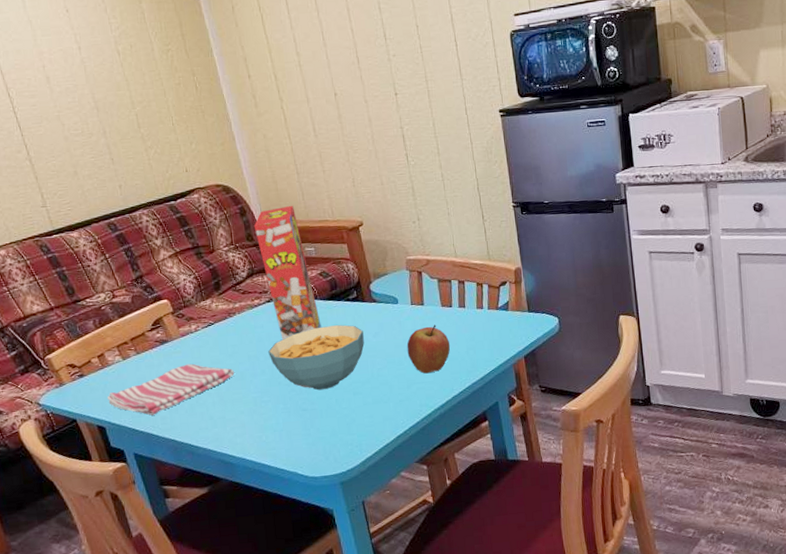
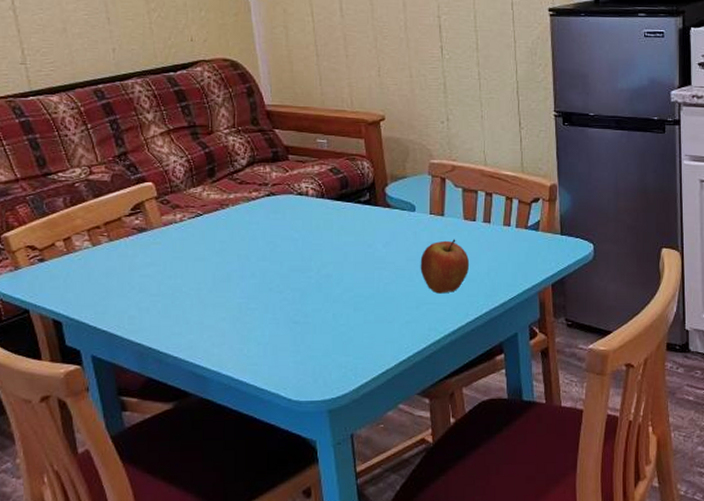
dish towel: present [107,363,234,416] -> none [68,258,220,313]
cereal box: present [253,205,322,340] -> none [261,90,326,241]
cereal bowl: present [268,325,364,391] -> none [261,229,372,302]

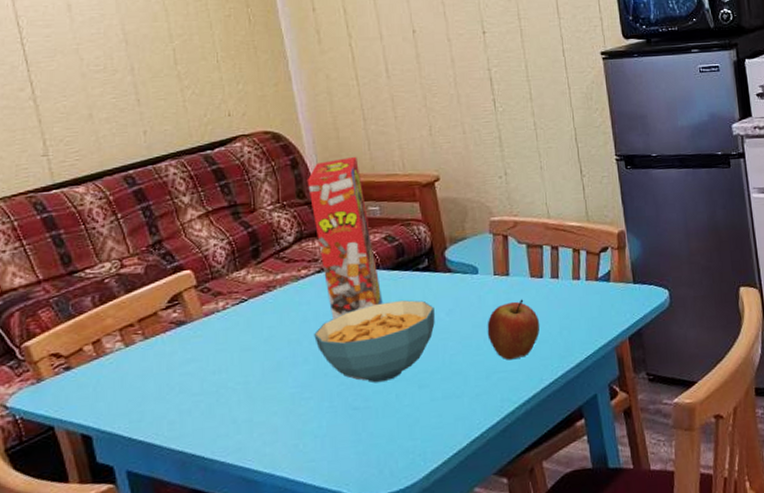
cereal box: none [261,90,326,241] -> present [307,156,383,320]
cereal bowl: none [261,229,372,302] -> present [314,300,435,383]

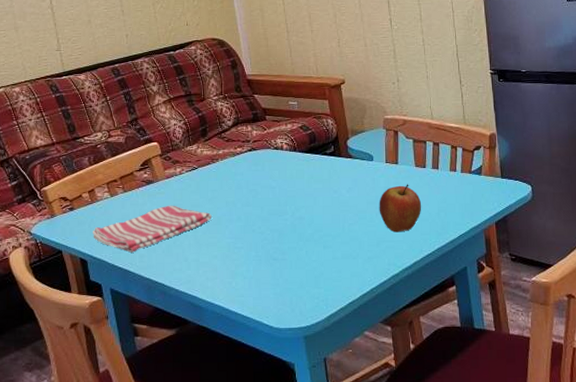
dish towel: none [98,350,269,420] -> present [92,205,212,253]
cereal box: present [307,156,383,320] -> none [243,61,298,189]
cereal bowl: present [314,300,435,383] -> none [246,178,338,241]

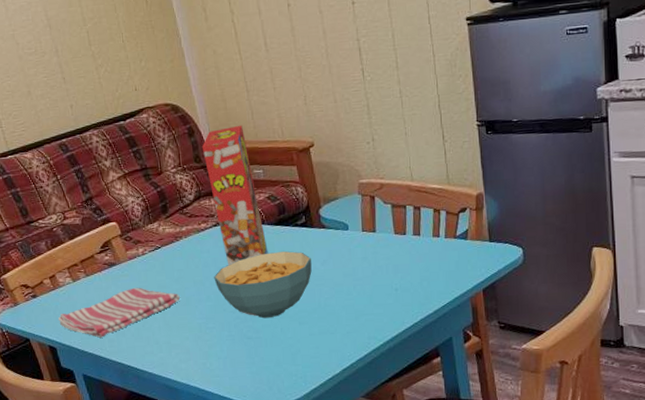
cereal box: none [243,61,298,189] -> present [201,125,268,266]
cereal bowl: none [246,178,338,241] -> present [214,251,312,319]
apple: present [379,184,422,232] -> none [356,253,403,305]

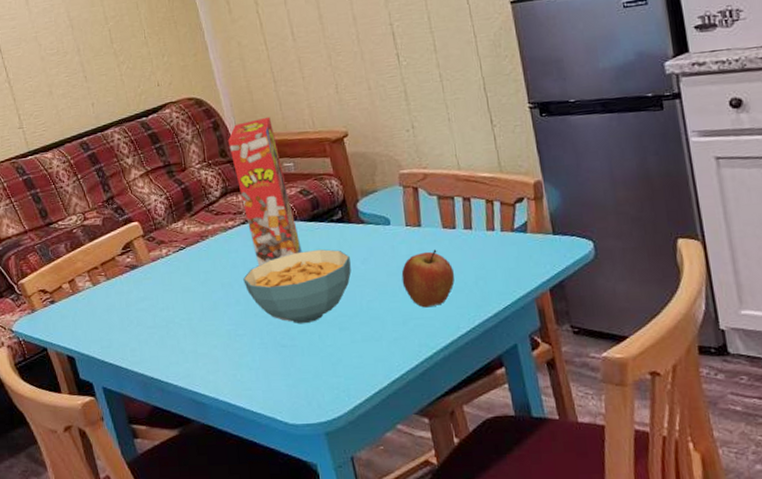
dish towel: present [58,287,180,338] -> none [76,291,207,347]
apple: none [356,253,403,305] -> present [401,249,455,308]

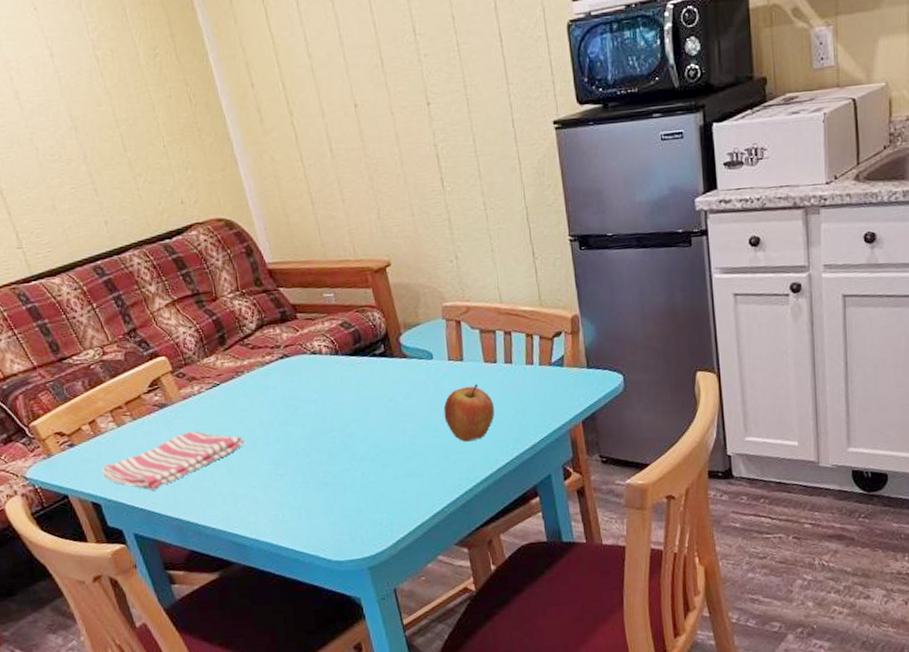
dish towel: none [76,291,207,347] -> present [101,431,245,491]
cereal box: present [227,116,302,267] -> none [262,242,344,403]
cereal bowl: present [243,249,351,324] -> none [283,384,394,462]

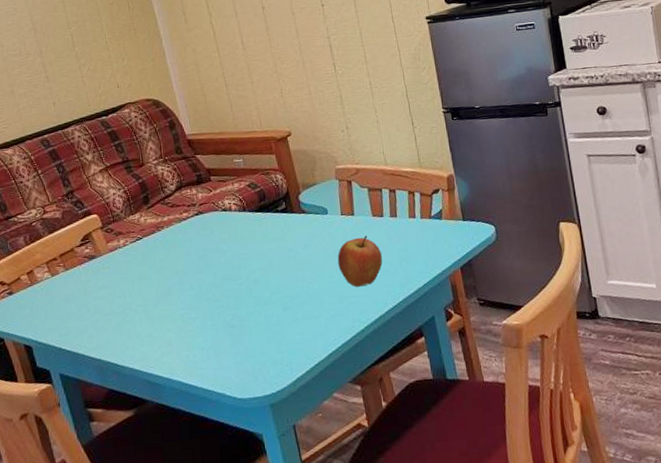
dish towel: present [101,431,245,491] -> none [34,279,162,334]

